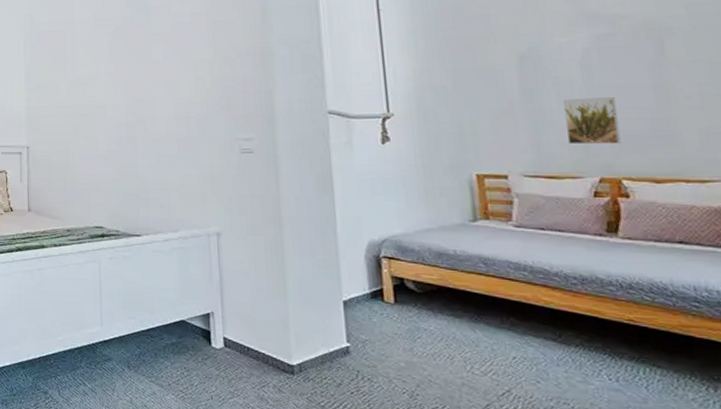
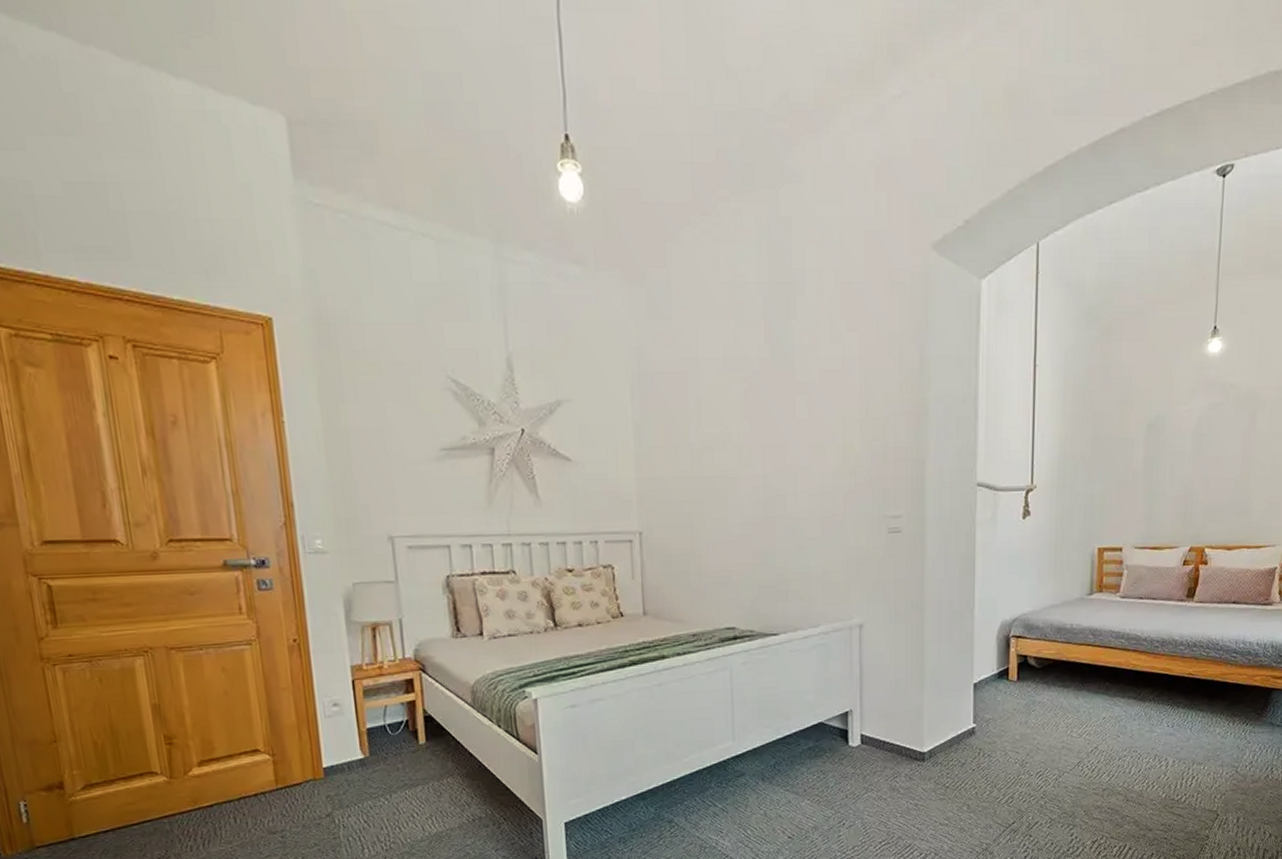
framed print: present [562,96,621,145] -> none [1172,467,1213,516]

